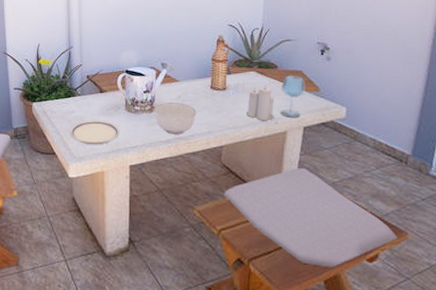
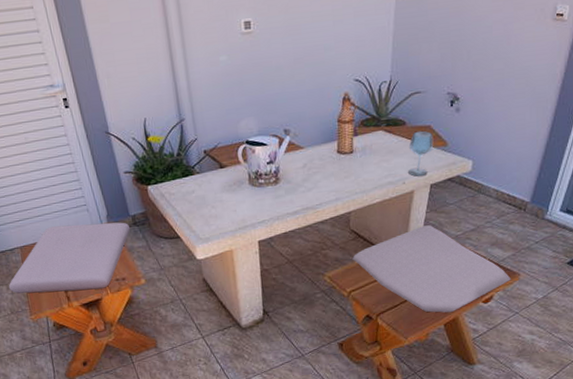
plate: present [69,120,120,145] -> none [192,197,245,224]
bowl: present [155,103,197,134] -> none [280,171,324,205]
candle: present [247,85,275,121] -> none [374,144,403,183]

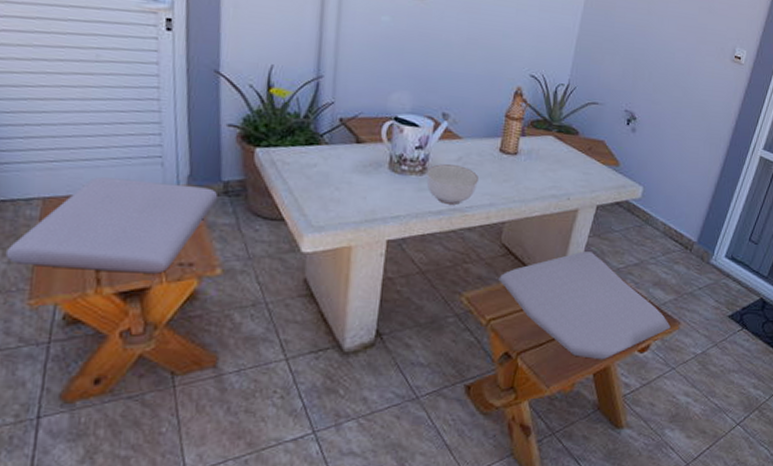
bowl: none [280,171,324,205] -> present [426,164,480,205]
wine glass: present [408,130,434,177] -> none [575,144,606,194]

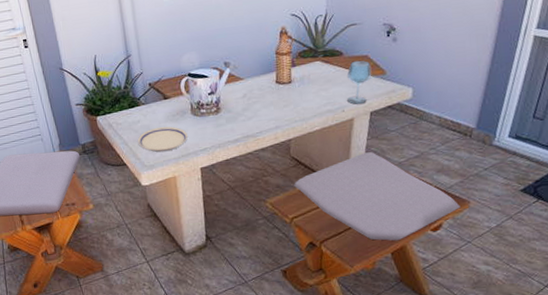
plate: none [307,178,378,212] -> present [137,126,188,152]
bowl: present [426,164,480,205] -> none [221,101,264,133]
wine glass: none [575,144,606,194] -> present [346,60,372,105]

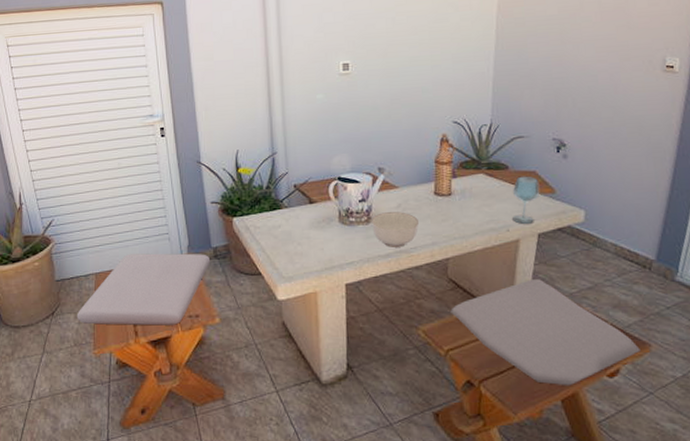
plate: present [137,126,188,152] -> none [276,234,333,263]
bowl: none [221,101,264,133] -> present [372,212,420,247]

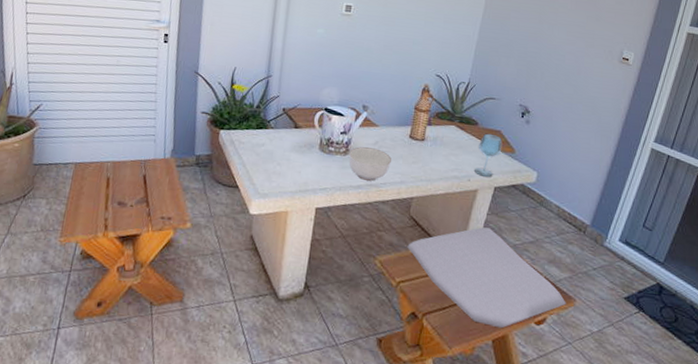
cushion: present [76,253,211,326] -> none [48,149,192,224]

